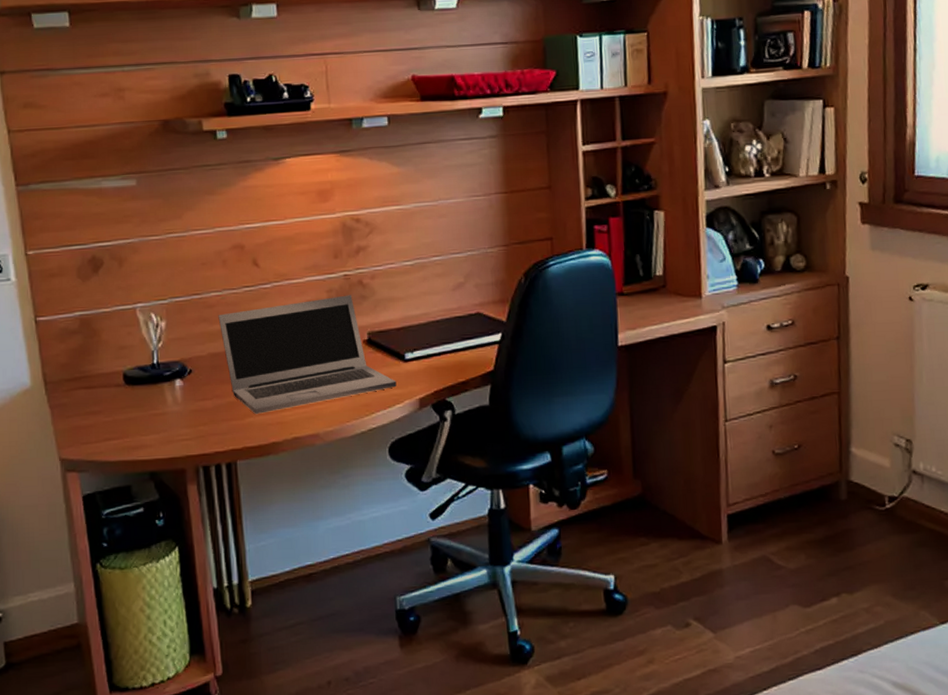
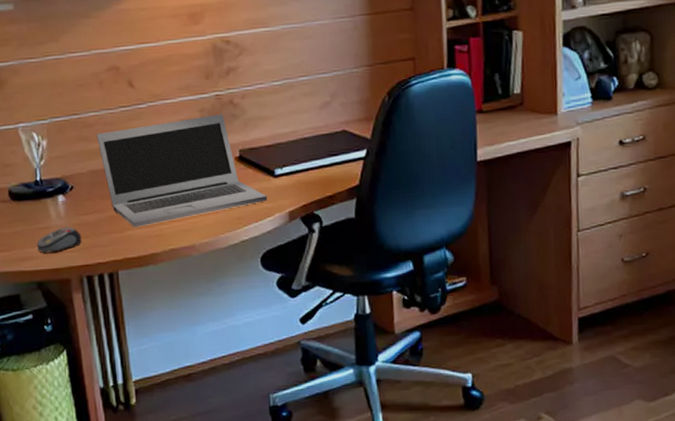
computer mouse: none [151,413,199,441] -> present [37,227,82,253]

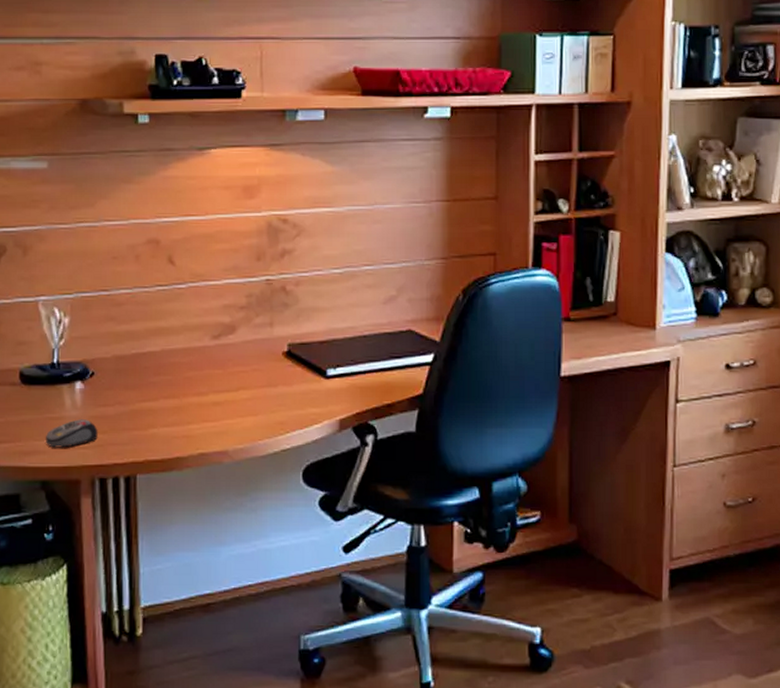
laptop: present [96,114,267,227] -> none [126,301,316,425]

